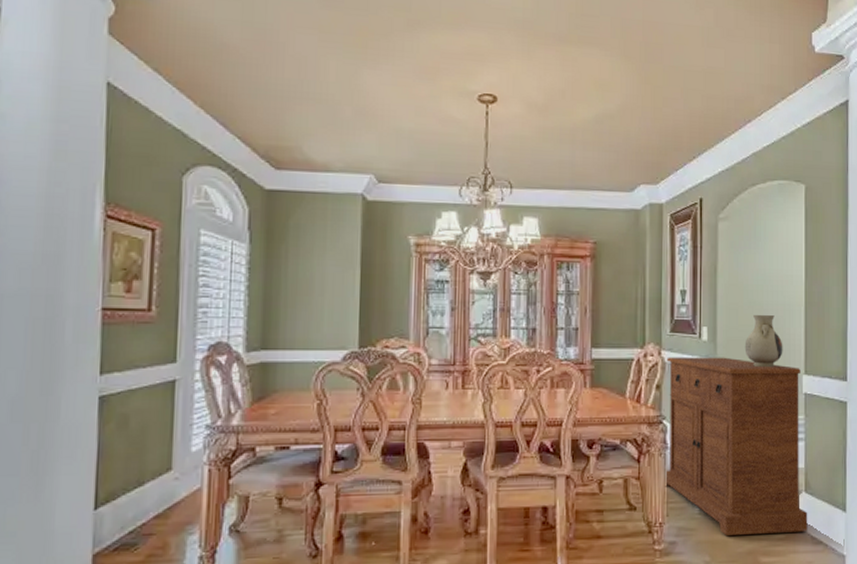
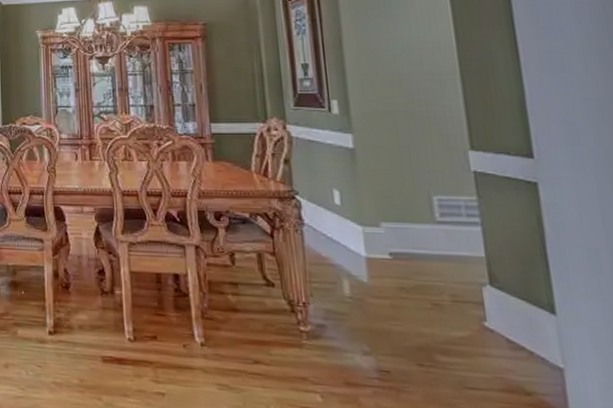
sideboard: present [664,357,808,535] -> none [293,131,501,333]
vase: present [744,315,783,368] -> none [385,86,438,143]

